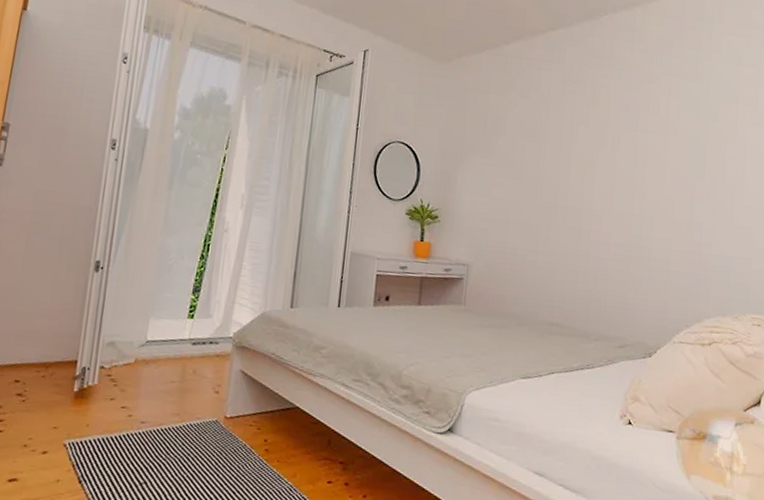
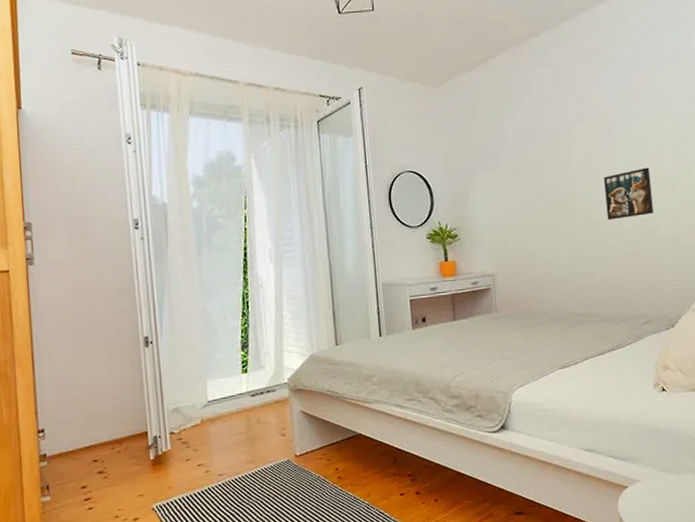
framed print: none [598,183,650,233] -> present [604,167,653,220]

